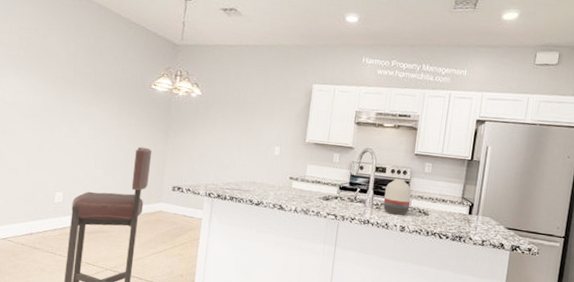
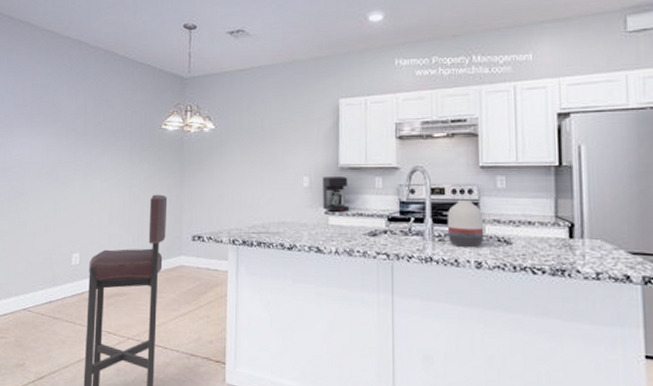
coffee maker: none [289,148,312,179] -> present [323,177,350,212]

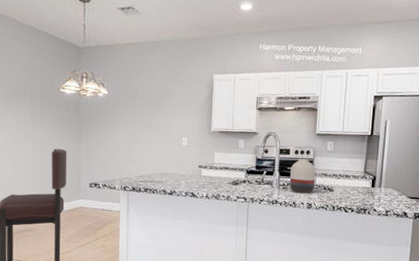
coffee maker: present [323,177,350,212] -> none [198,138,219,166]

